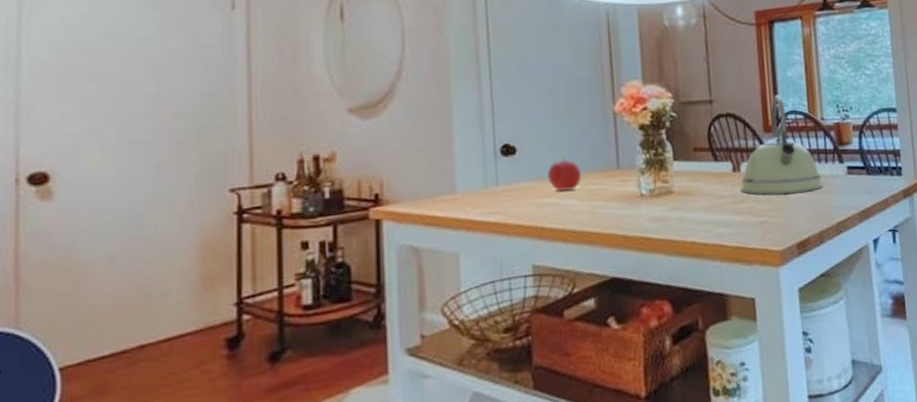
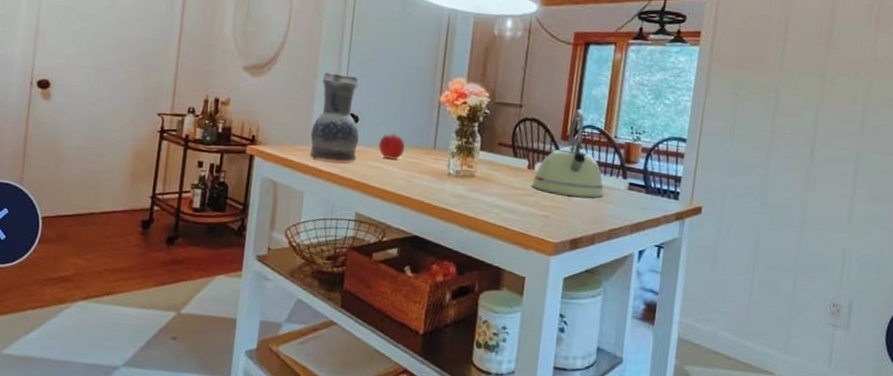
ceramic jug: none [455,98,522,210] -> present [309,72,359,163]

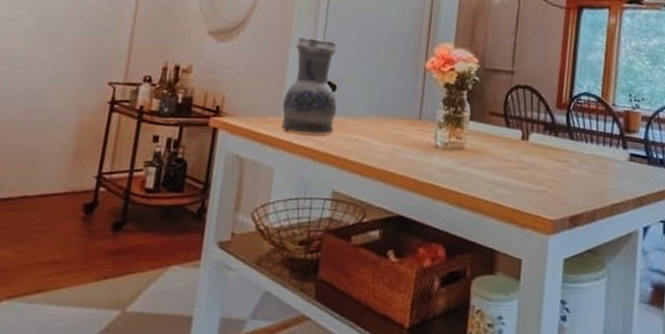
fruit: present [379,131,405,159] -> none [358,100,388,131]
kettle: present [531,109,604,198] -> none [525,76,604,171]

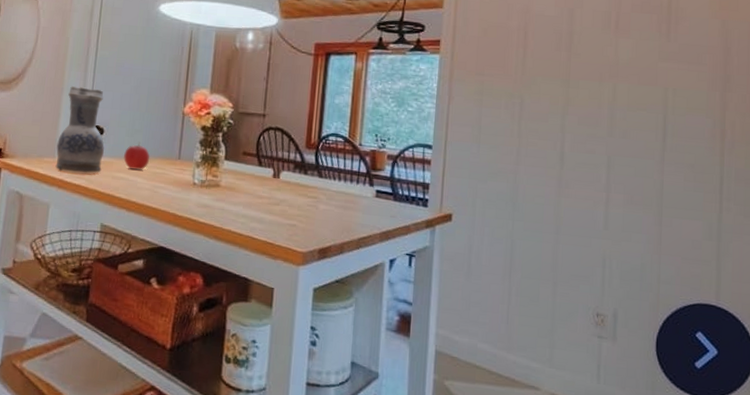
fruit: none [358,100,388,131] -> present [124,142,150,170]

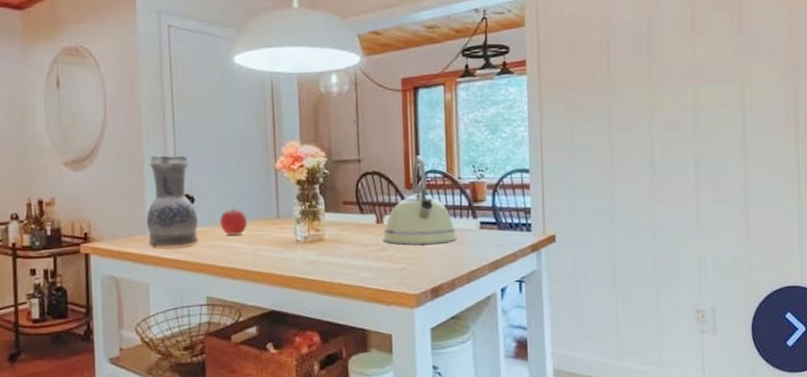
kettle: none [277,118,351,207] -> present [383,155,457,245]

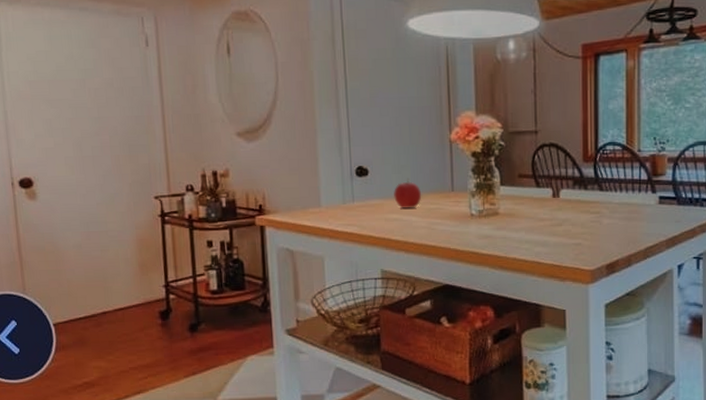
ceramic jug: present [146,155,198,249] -> none [320,125,373,221]
kettle: present [383,155,457,245] -> none [558,127,635,220]

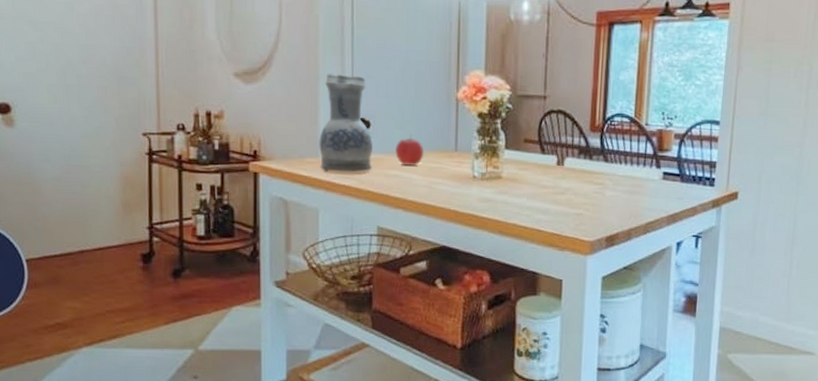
ceramic jug: none [320,125,373,221] -> present [319,74,373,174]

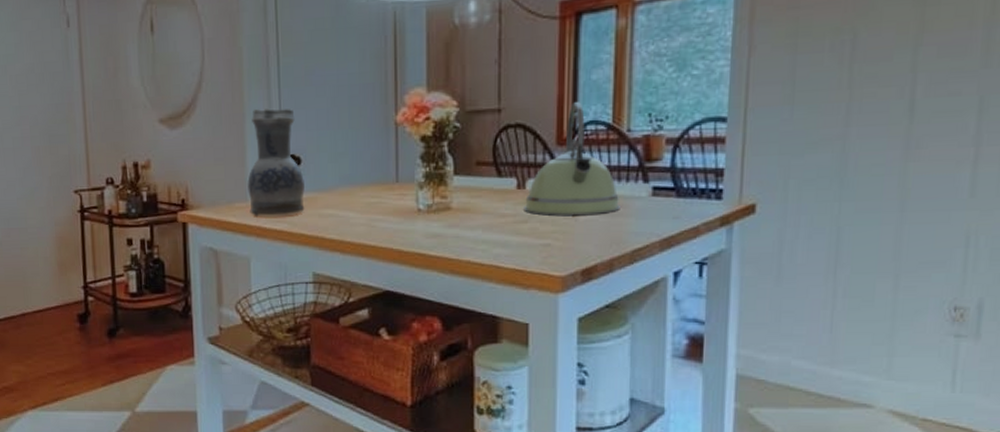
fruit: present [395,135,424,166] -> none [329,168,361,203]
kettle: none [562,97,638,192] -> present [524,102,620,216]

